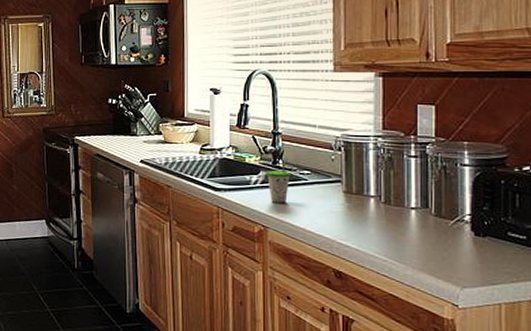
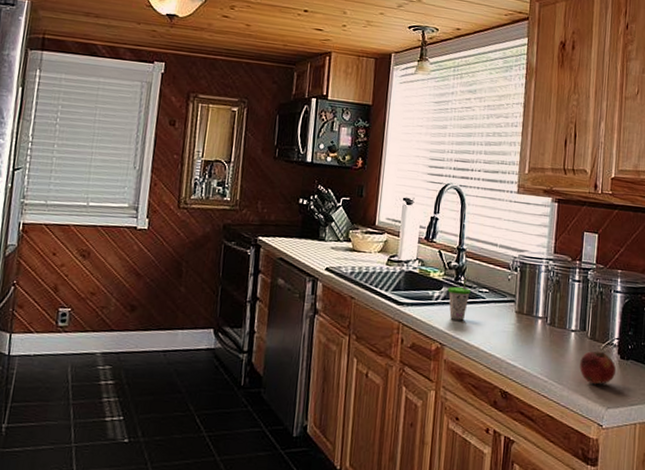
fruit: none [425,228,471,263] -> present [580,351,617,385]

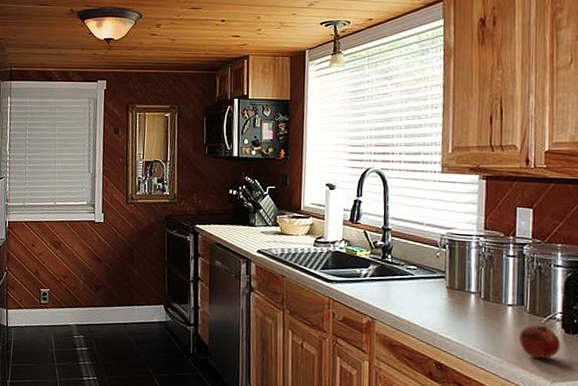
cup: present [448,275,471,321] -> none [375,253,399,296]

